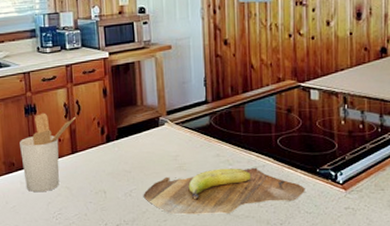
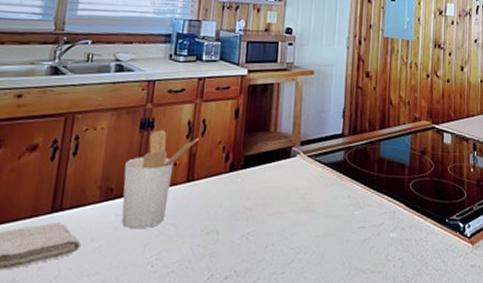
cutting board: present [143,167,305,215] -> none [261,212,434,267]

